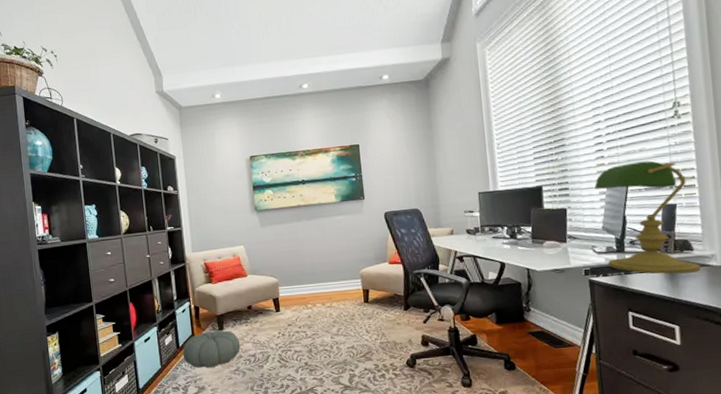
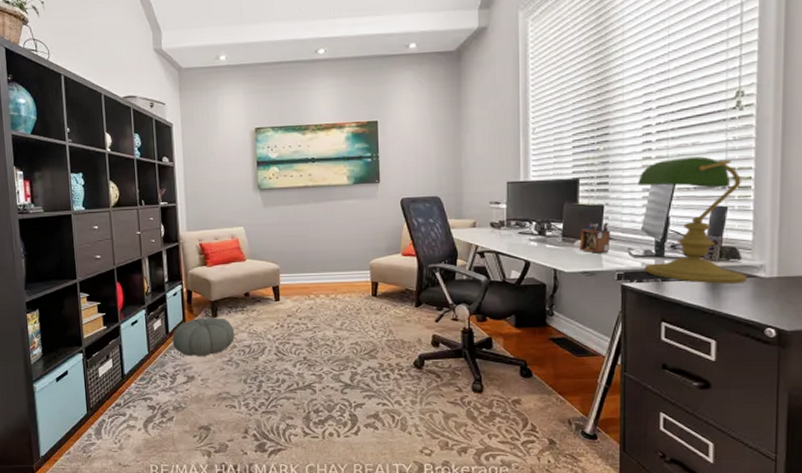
desk organizer: none [547,223,575,253] -> present [580,221,610,253]

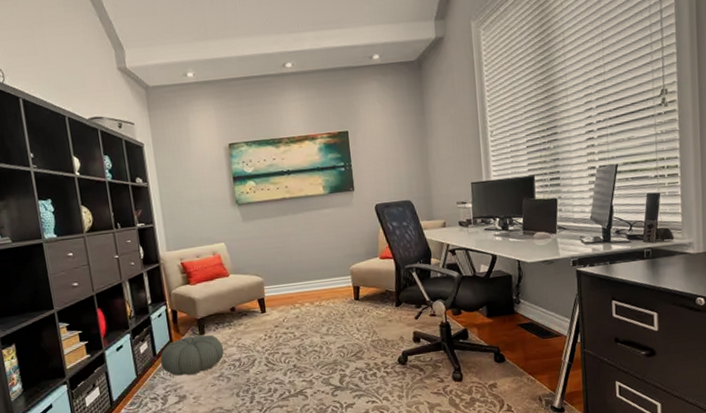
desk organizer: present [580,221,610,253] -> none [538,214,565,243]
desk lamp: present [638,156,746,284] -> none [584,149,679,263]

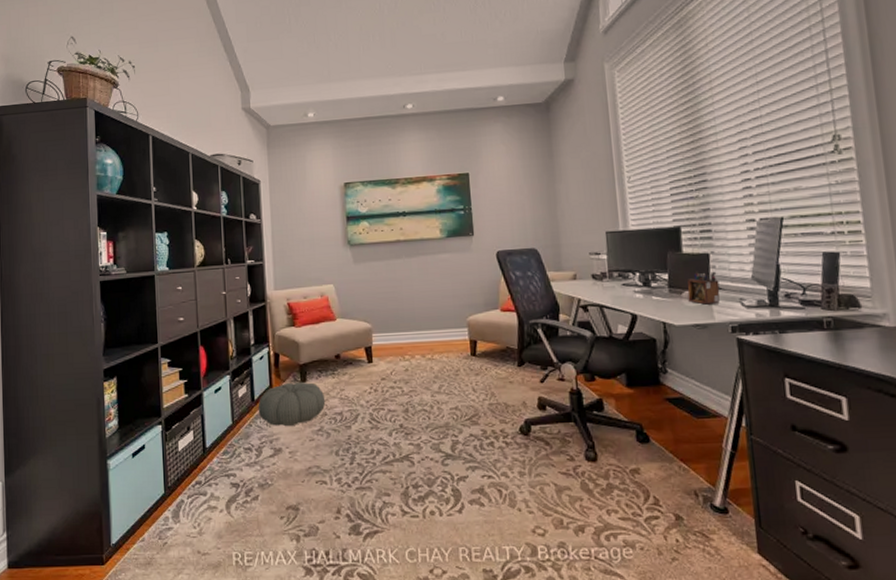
desk organizer: none [538,214,565,243] -> present [687,271,720,305]

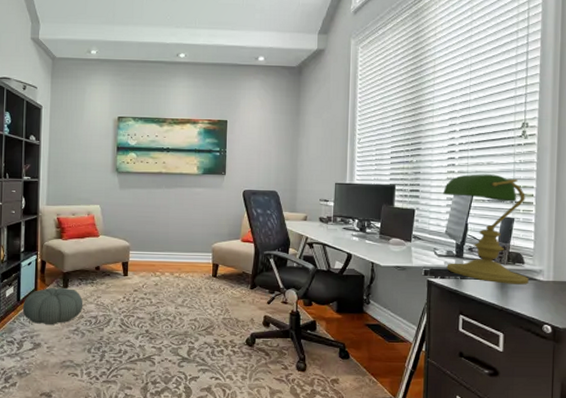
desk organizer: present [687,271,720,305] -> none [394,223,420,251]
desk lamp: none [742,201,871,335] -> present [443,174,529,285]

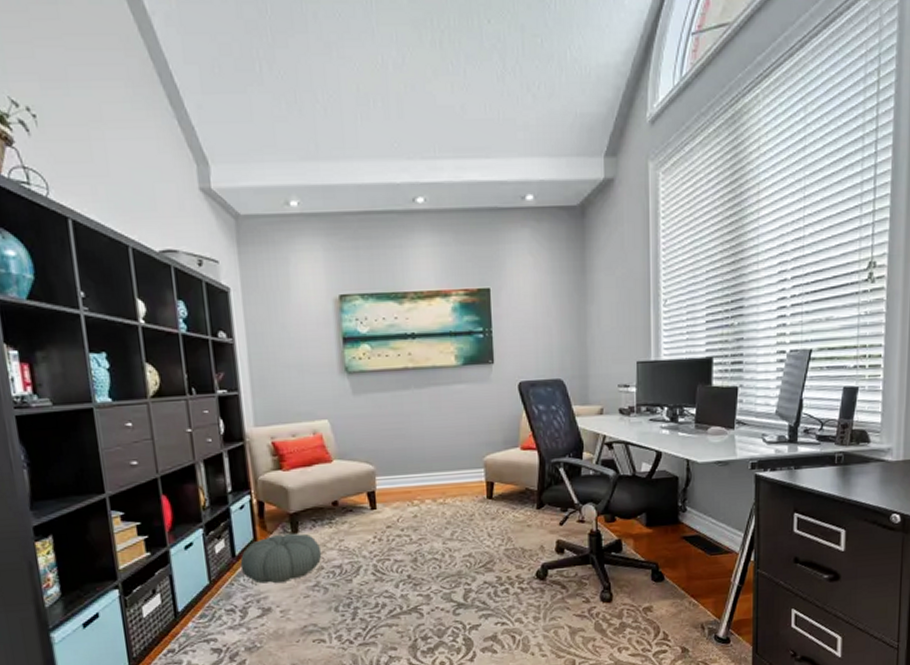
desk lamp: present [443,174,529,285] -> none [772,332,875,470]

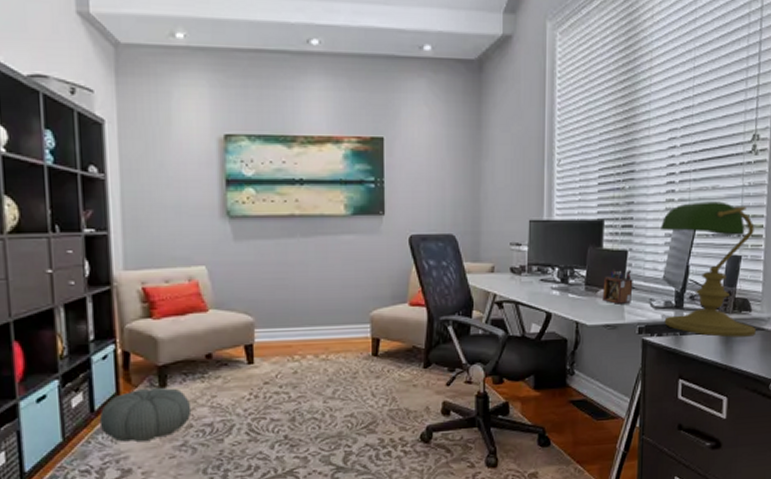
desk organizer: none [713,405,744,441] -> present [602,268,633,304]
desk lamp: none [772,332,875,470] -> present [661,201,756,338]

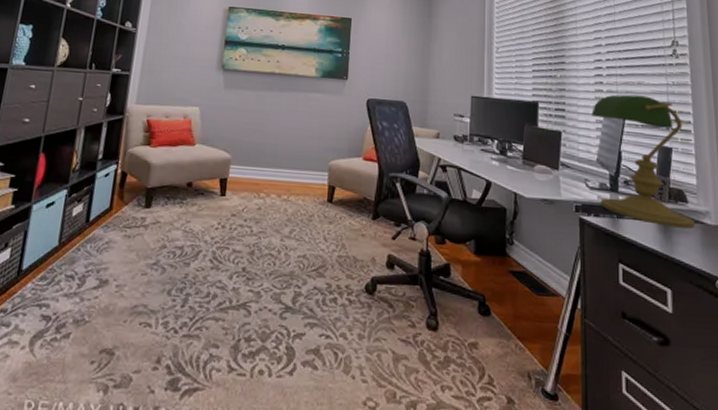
pouf: present [99,387,192,442] -> none [90,206,168,255]
desk organizer: present [602,268,633,304] -> none [539,147,568,182]

